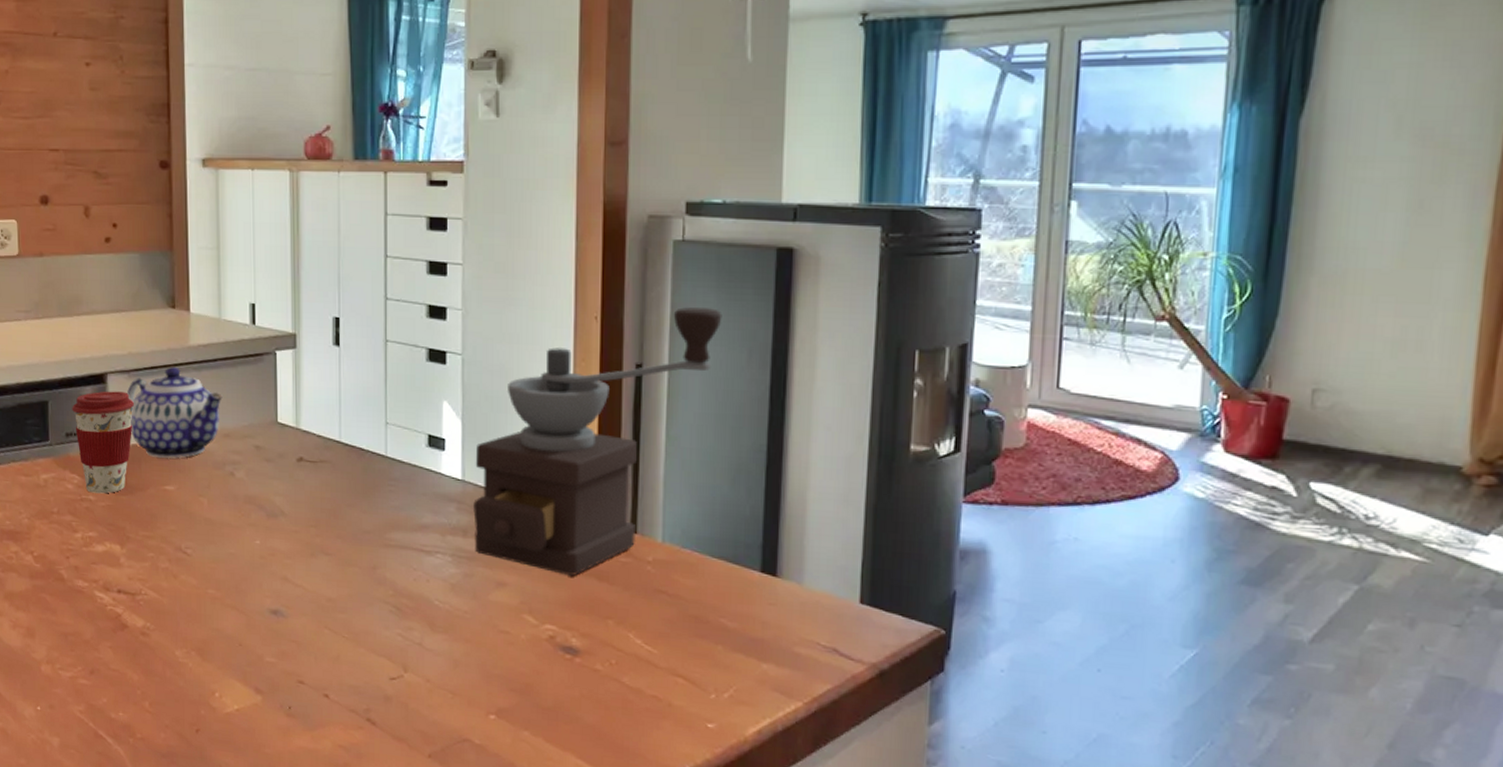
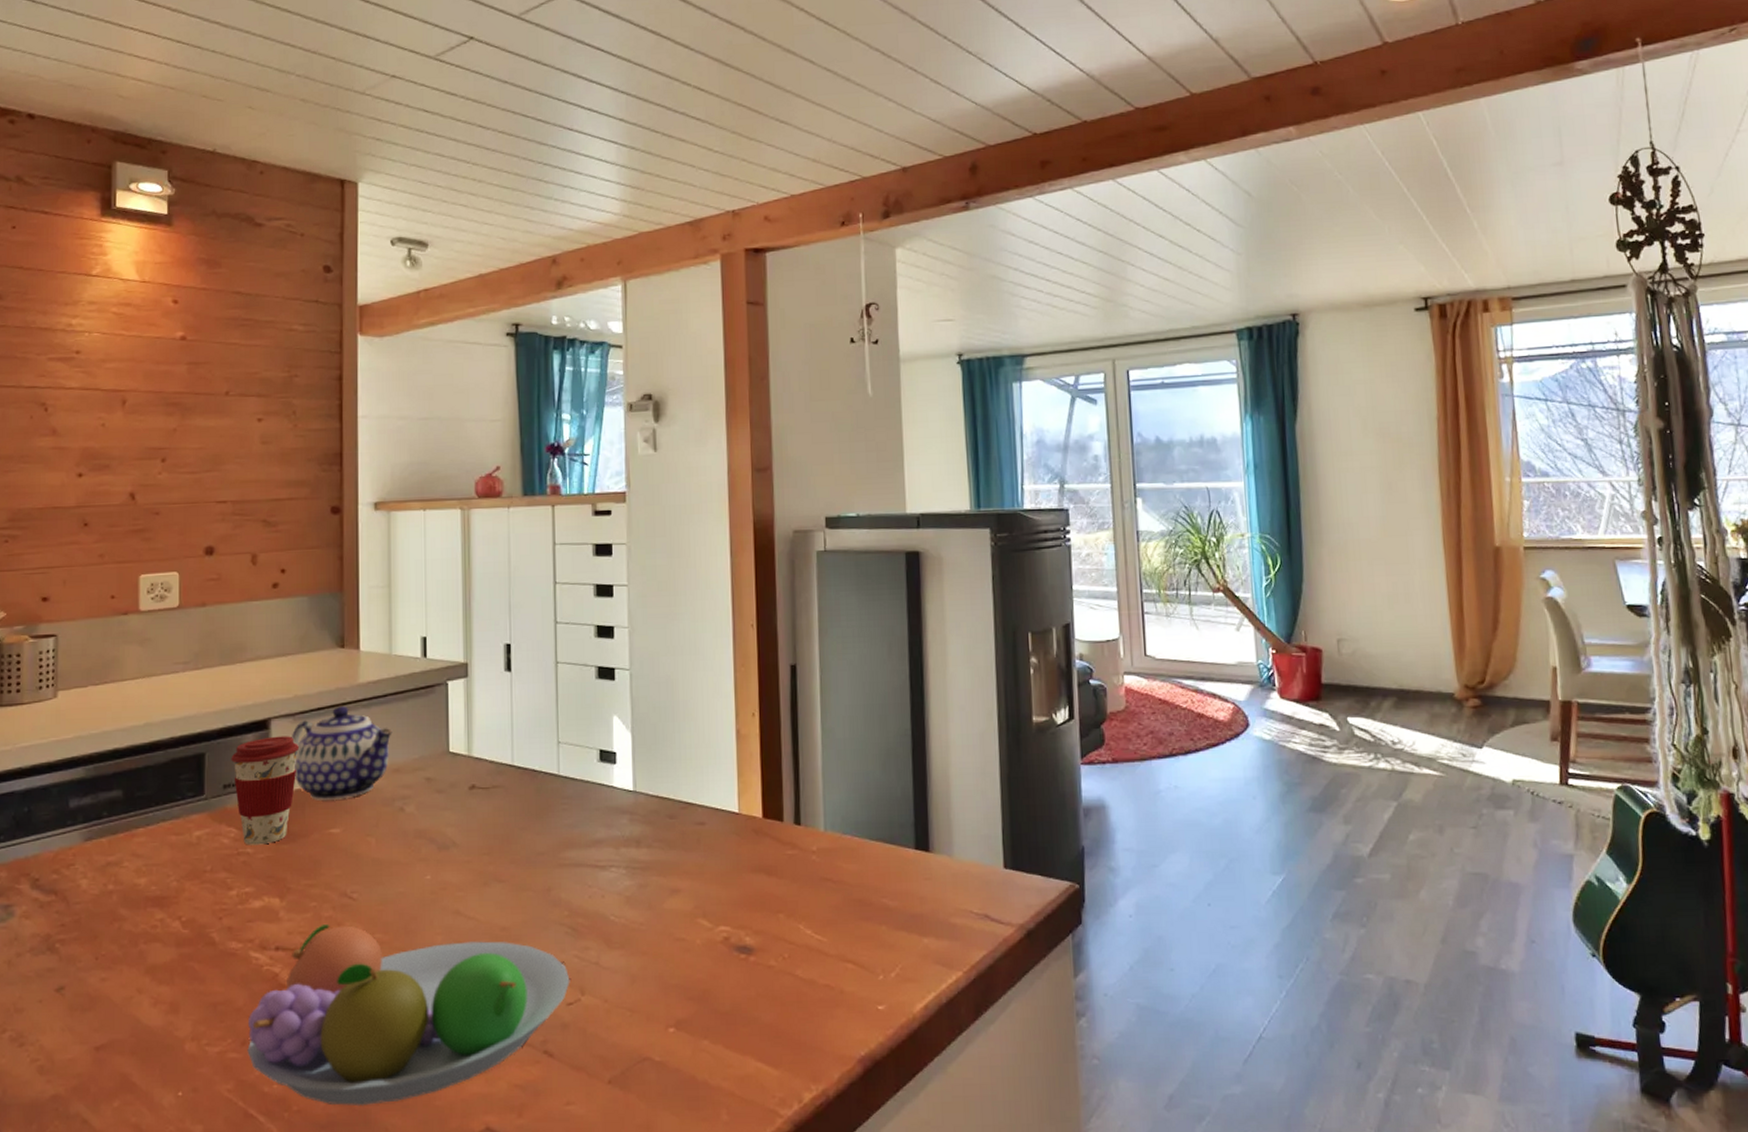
fruit bowl: none [95,575,394,744] -> present [247,925,570,1106]
coffee grinder: present [473,307,722,576] -> none [645,609,864,874]

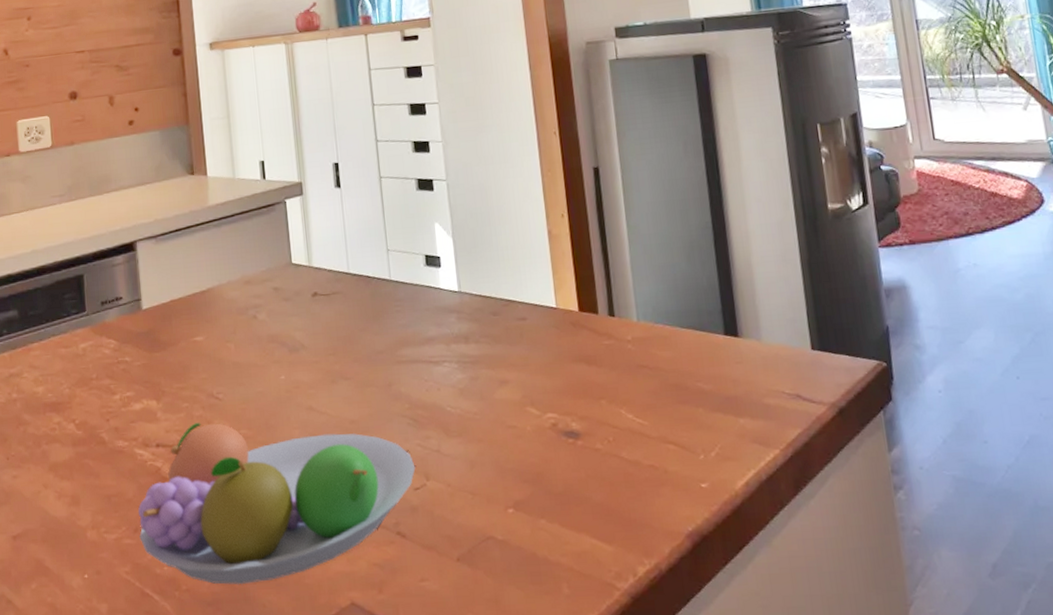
coffee cup: present [231,736,300,845] -> none [105,256,163,355]
teapot: present [292,706,392,800] -> none [155,227,241,312]

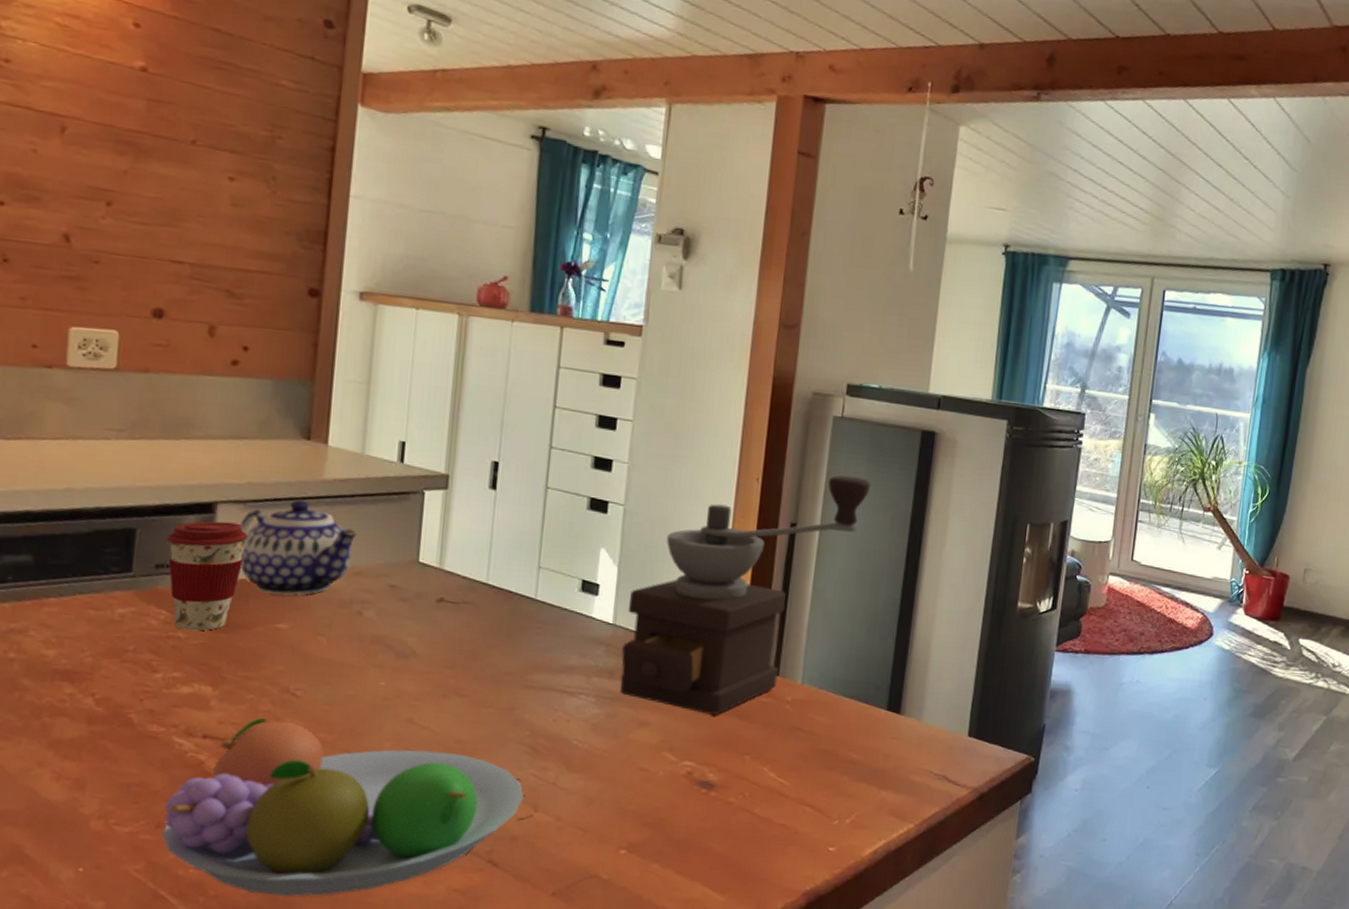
coffee cup: none [105,256,163,355] -> present [167,521,249,631]
teapot: none [155,227,241,312] -> present [240,500,357,595]
coffee grinder: none [468,112,658,364] -> present [620,475,871,715]

